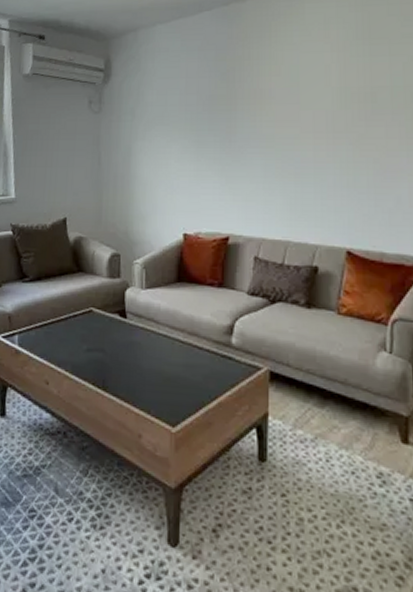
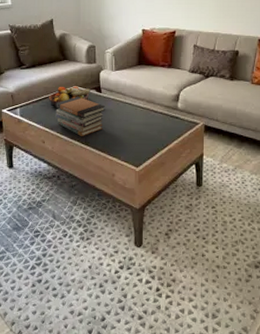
fruit bowl: none [56,308,113,335] -> present [48,86,92,107]
book stack: none [64,322,132,379] -> present [55,96,106,137]

